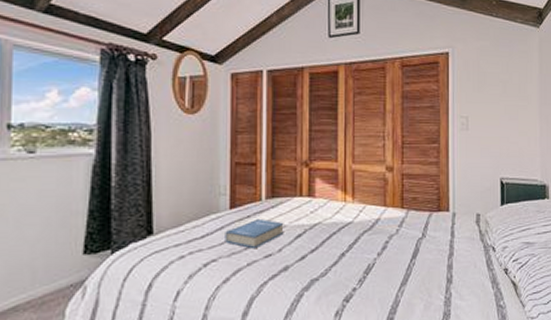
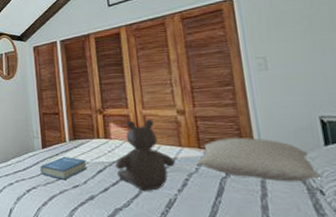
teddy bear: none [317,175,378,257] -> present [115,119,175,191]
pillow: none [398,197,496,241] -> present [196,138,323,182]

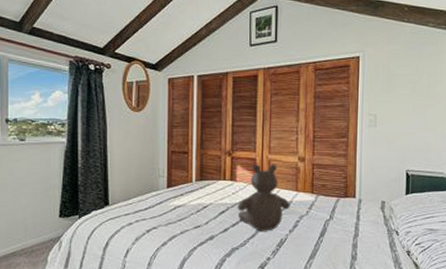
hardback book: present [40,156,87,181] -> none [163,196,210,221]
pillow: present [196,138,323,182] -> none [308,185,400,225]

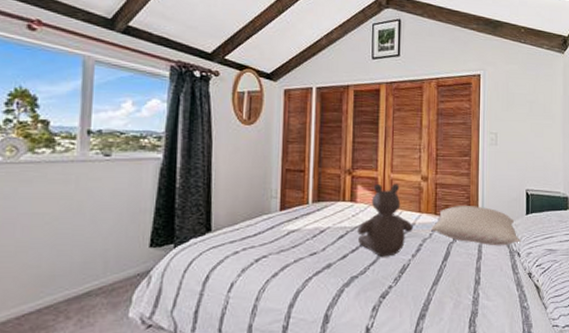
pillow: none [308,185,400,225] -> present [431,206,521,246]

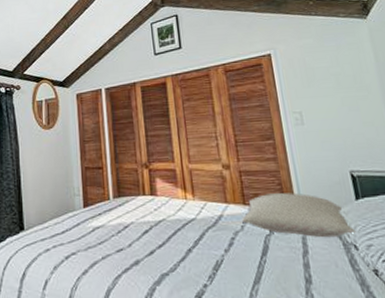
teddy bear: present [357,183,413,257] -> none [161,174,221,252]

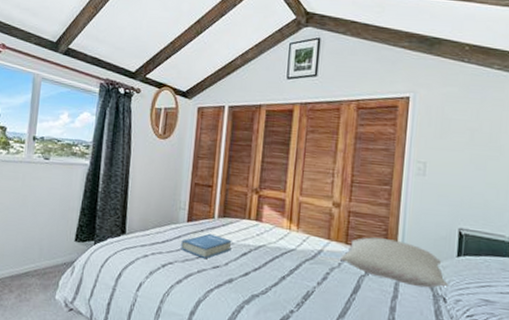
hardback book: none [81,216,132,244] -> present [181,233,232,260]

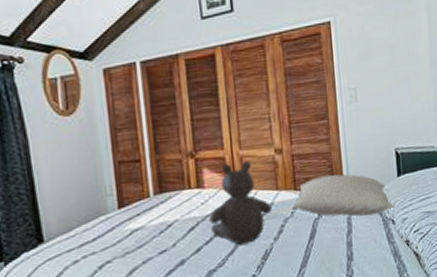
hardback book: present [181,233,232,260] -> none [116,215,176,247]
teddy bear: none [261,205,320,281] -> present [209,161,272,245]

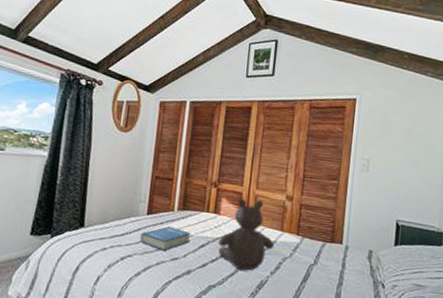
hardback book: none [116,215,176,247] -> present [140,226,191,252]
pillow: present [292,174,395,217] -> none [292,228,387,275]

